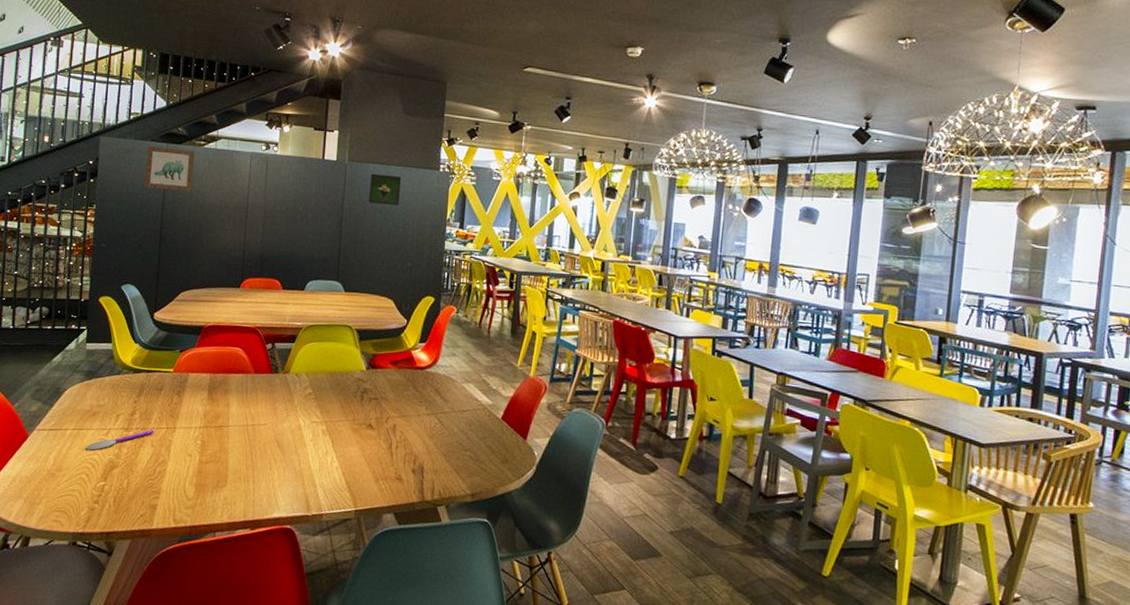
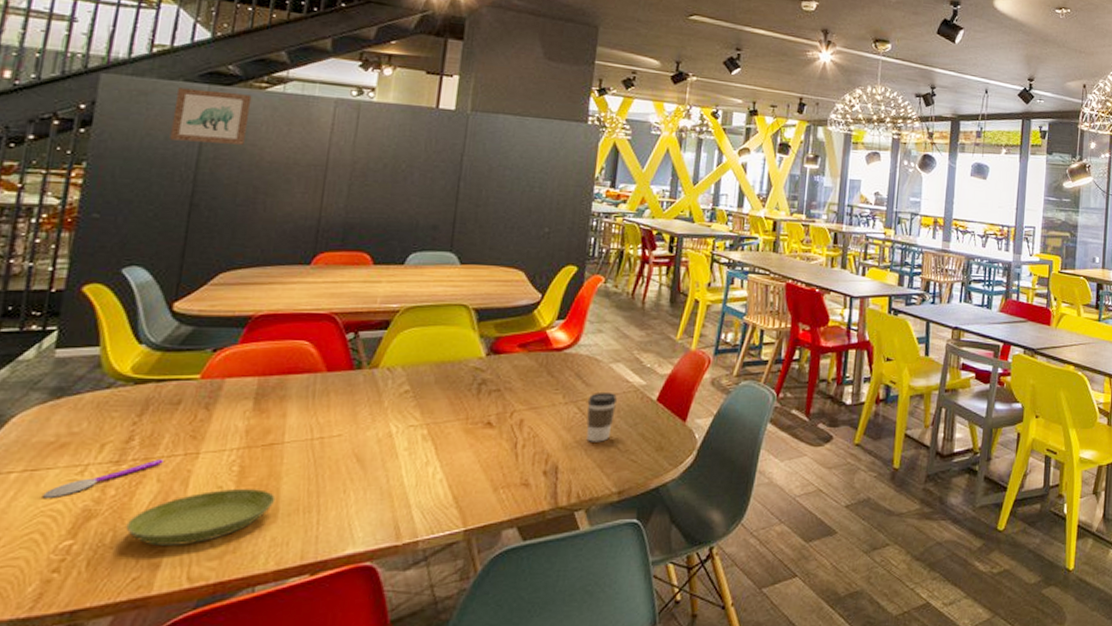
saucer: none [135,457,226,495] -> present [126,489,276,546]
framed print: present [369,173,401,205] -> none [496,125,539,162]
coffee cup: none [445,407,470,450] -> present [586,391,618,442]

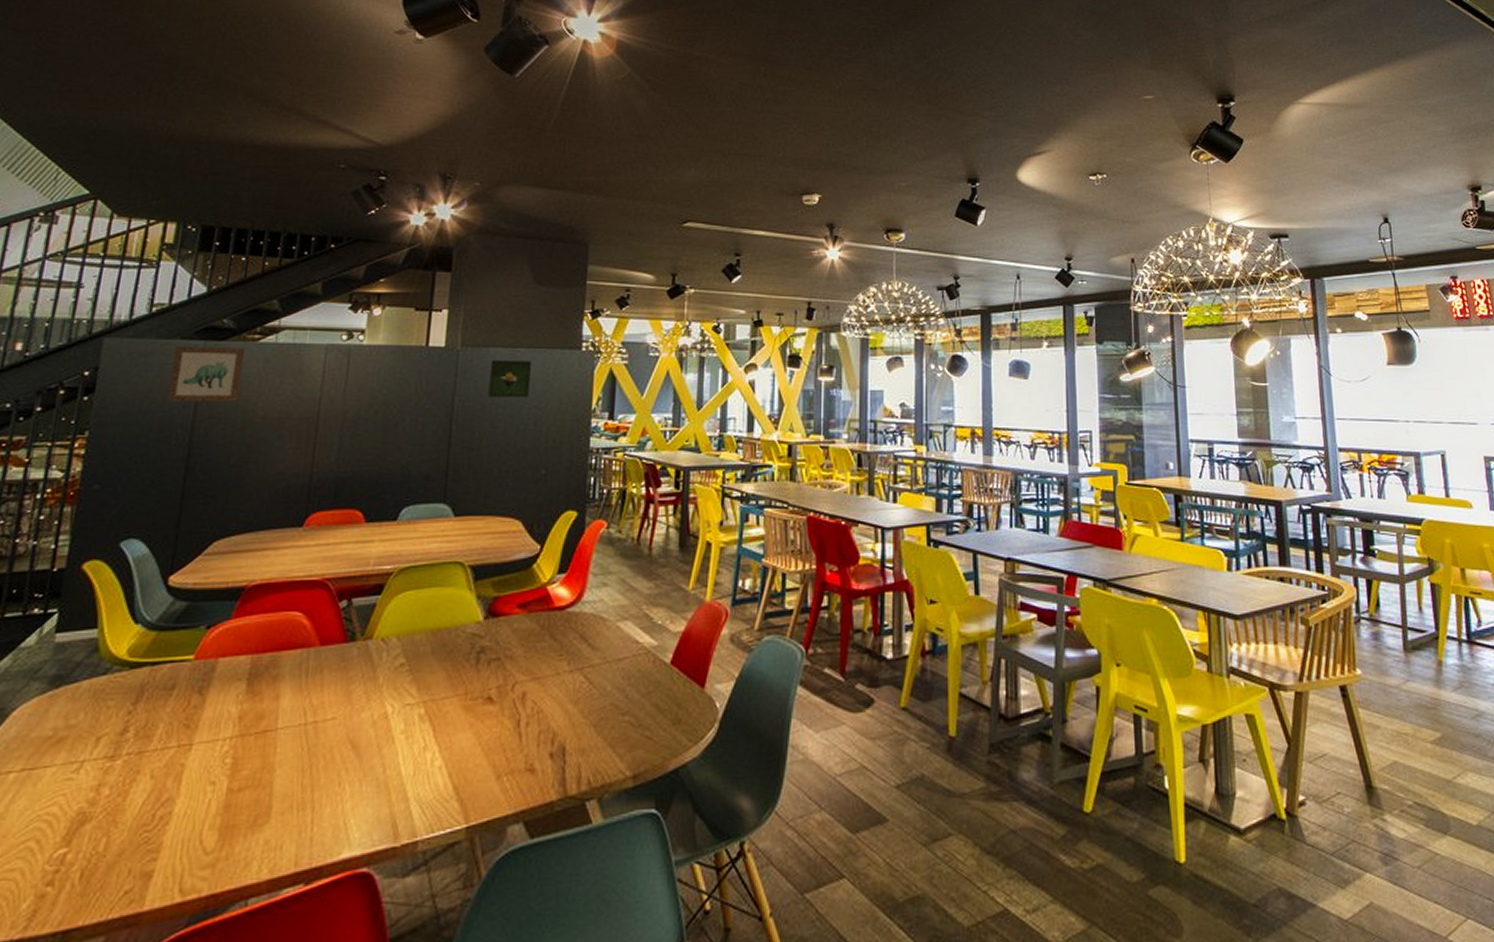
spoon: present [42,459,164,498] -> none [39,752,157,800]
saucer: present [126,489,276,546] -> none [119,784,269,853]
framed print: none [496,125,539,162] -> present [488,359,531,397]
coffee cup: present [586,391,618,442] -> none [594,655,628,717]

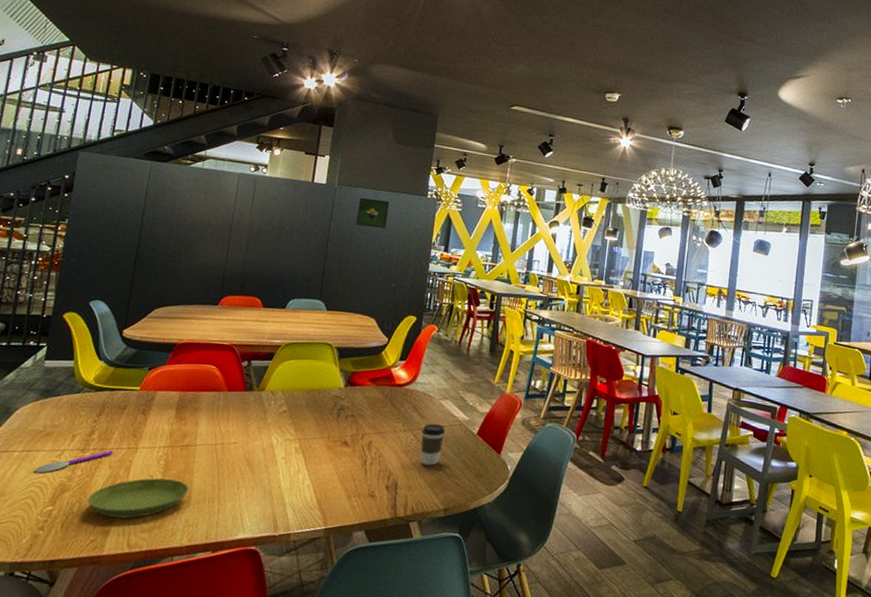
spoon: none [39,752,157,800] -> present [34,450,114,473]
saucer: none [119,784,269,853] -> present [87,478,190,519]
wall art: present [167,346,246,402] -> none [123,163,181,209]
coffee cup: none [594,655,628,717] -> present [420,423,446,466]

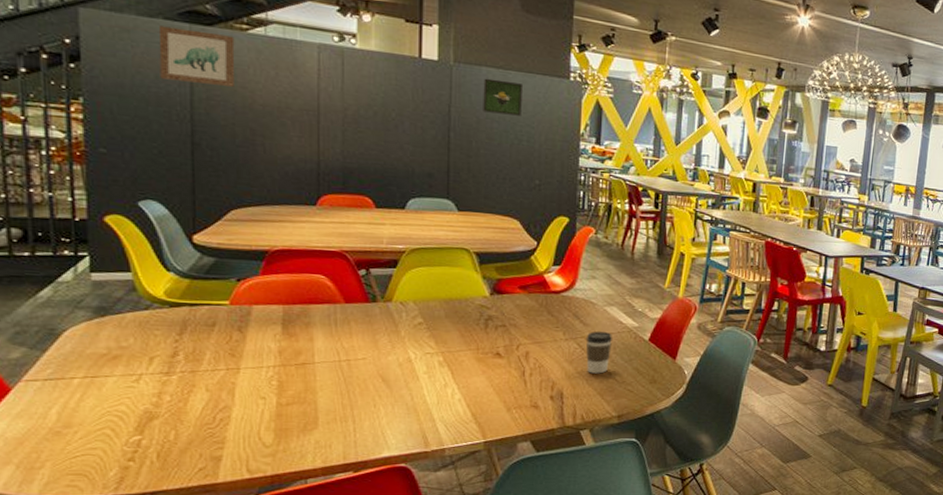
spoon: present [34,450,114,473] -> none [106,372,209,401]
saucer: present [87,478,190,519] -> none [185,400,314,444]
wall art: none [123,163,181,209] -> present [158,26,235,87]

